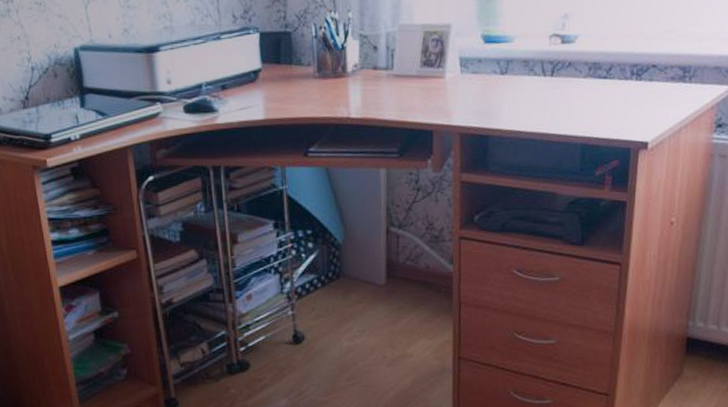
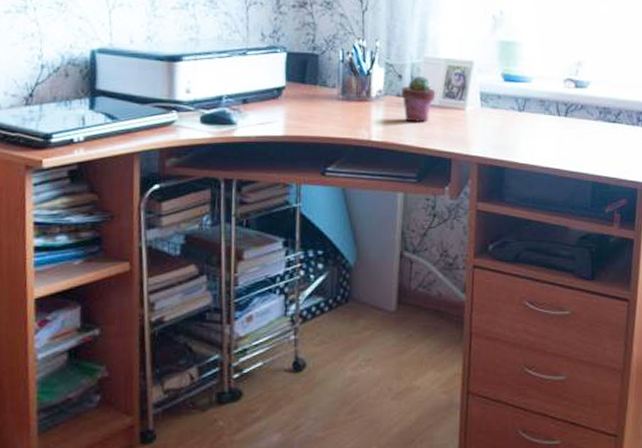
potted succulent: none [377,45,413,96] -> present [401,75,436,123]

